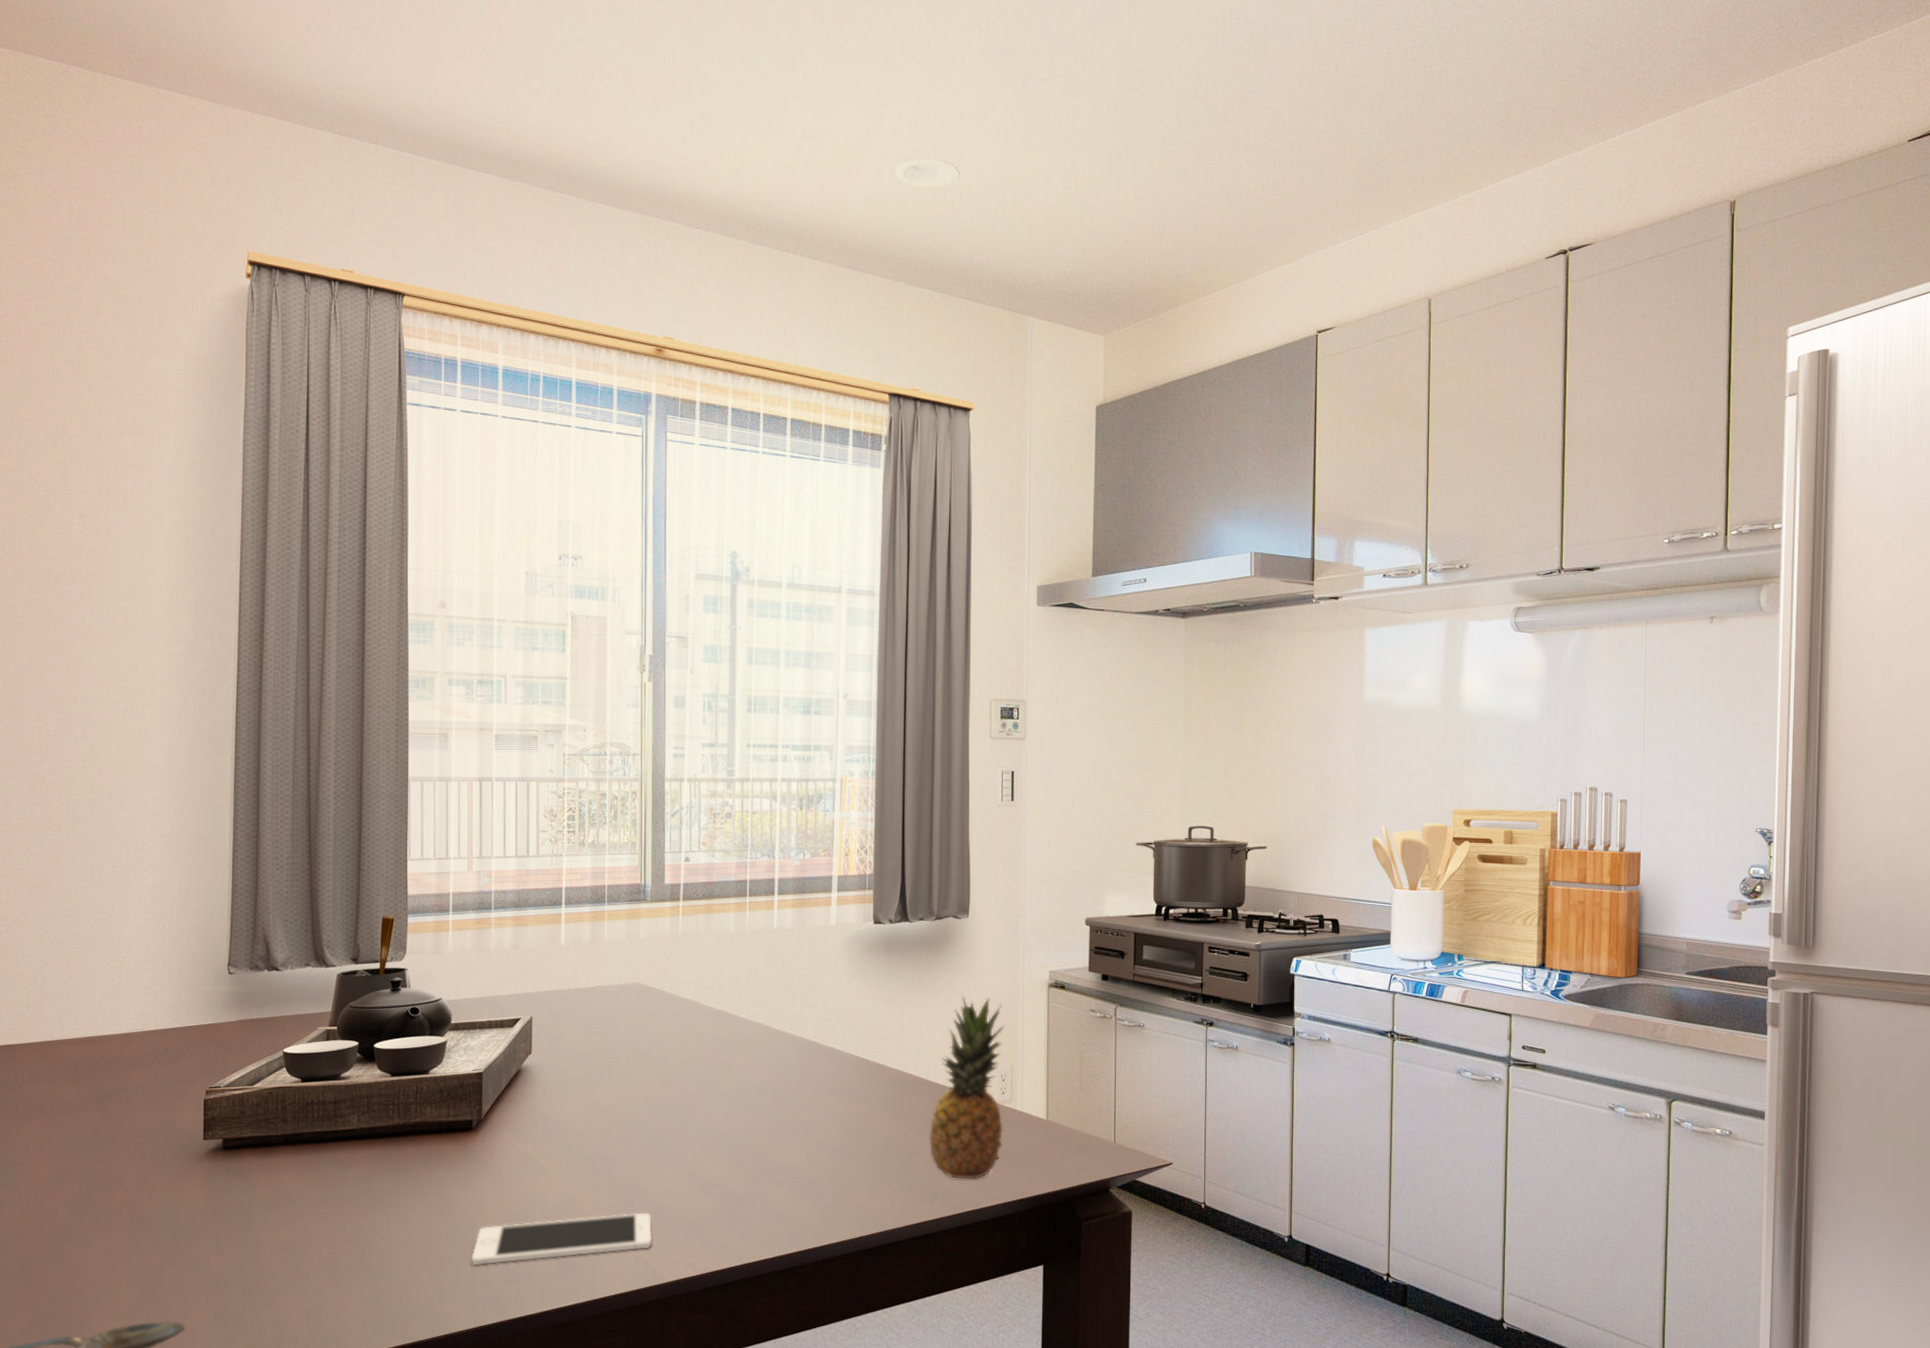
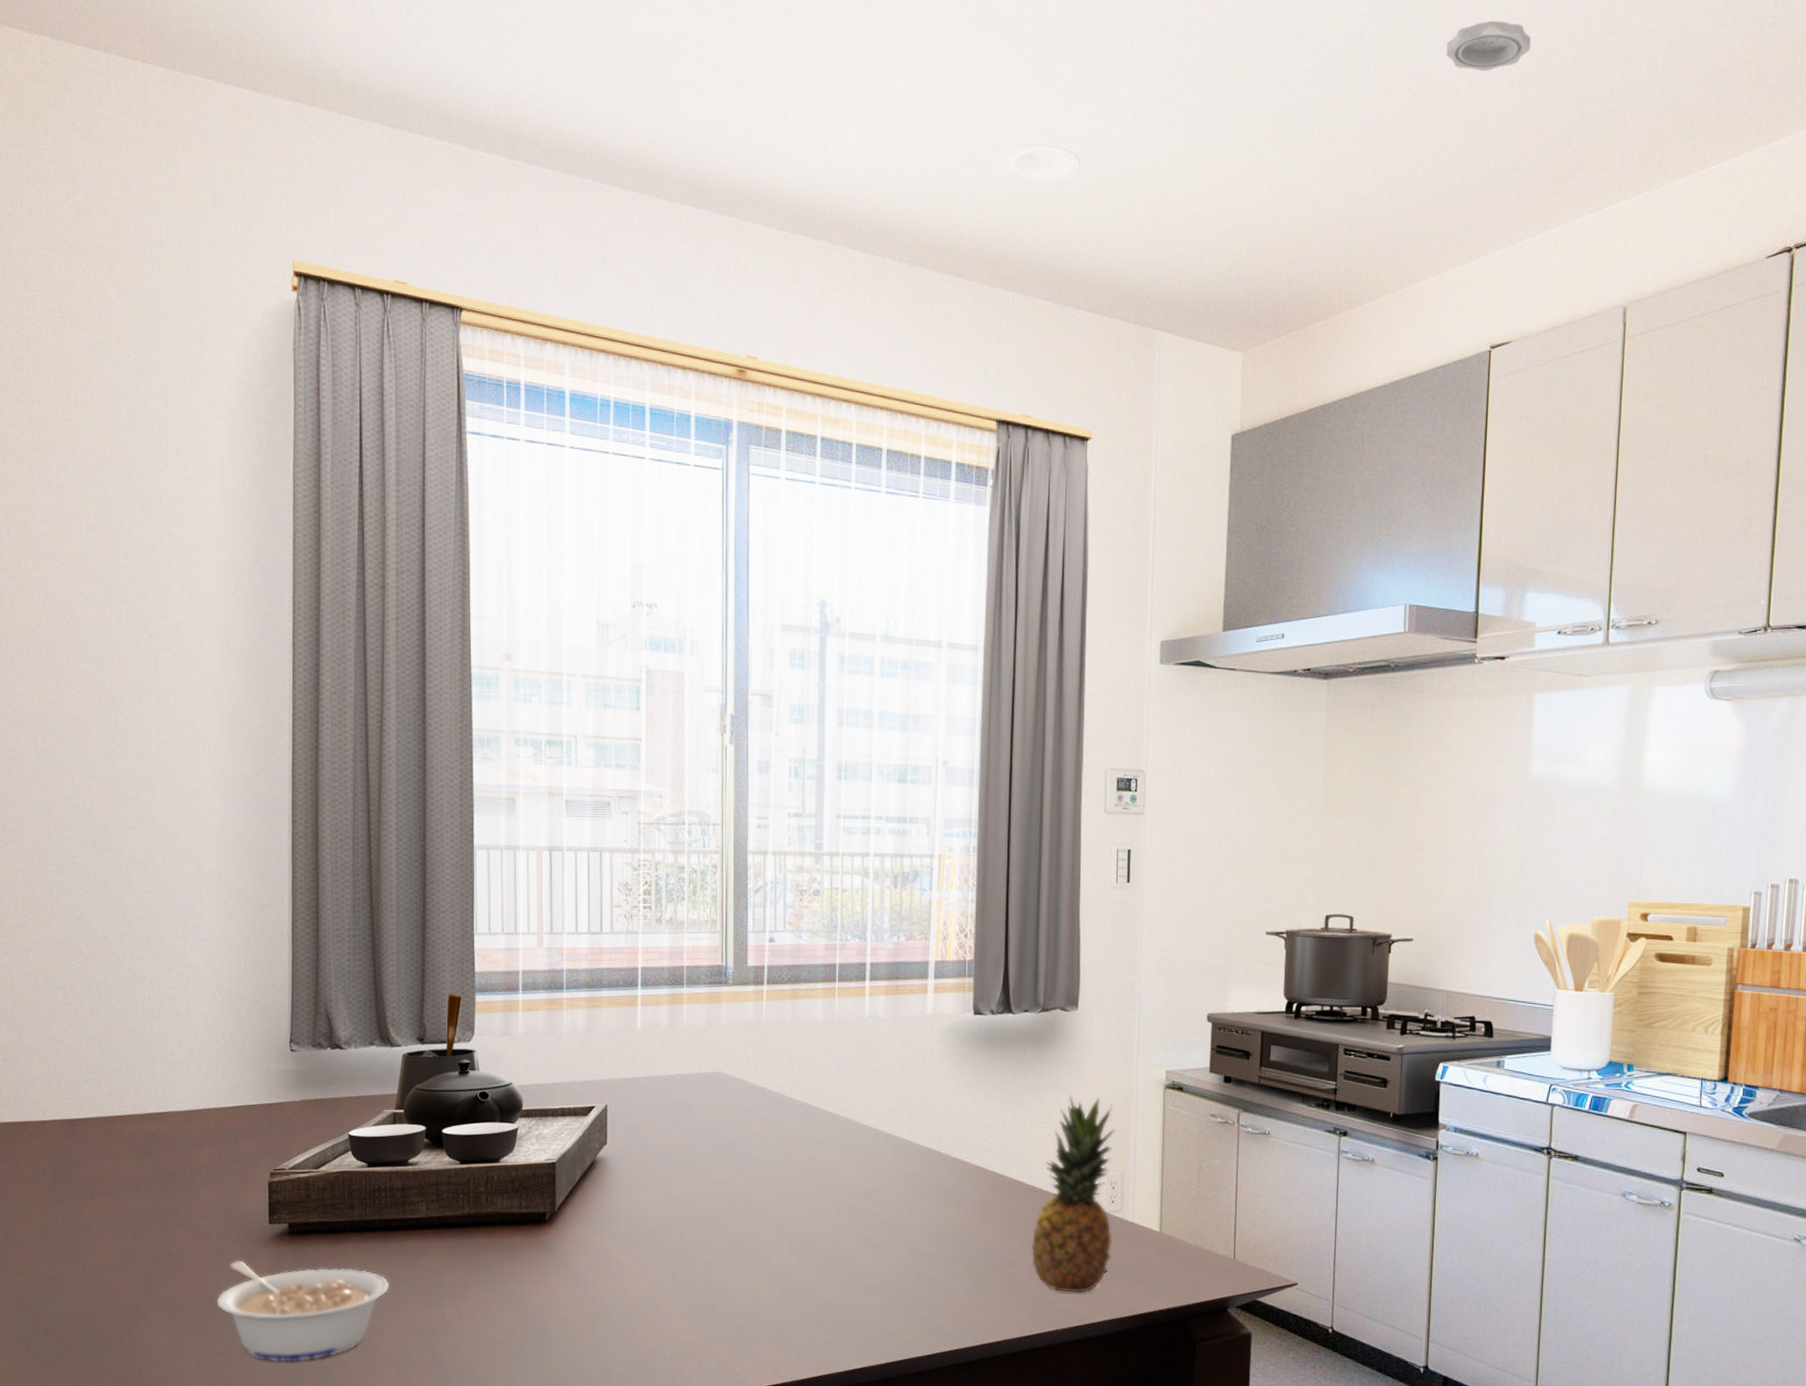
legume: none [149,1176,321,1273] -> present [216,1260,390,1362]
cell phone: present [471,1212,652,1266] -> none [546,1315,734,1364]
smoke detector: none [1272,60,1342,101] -> present [1446,20,1531,71]

